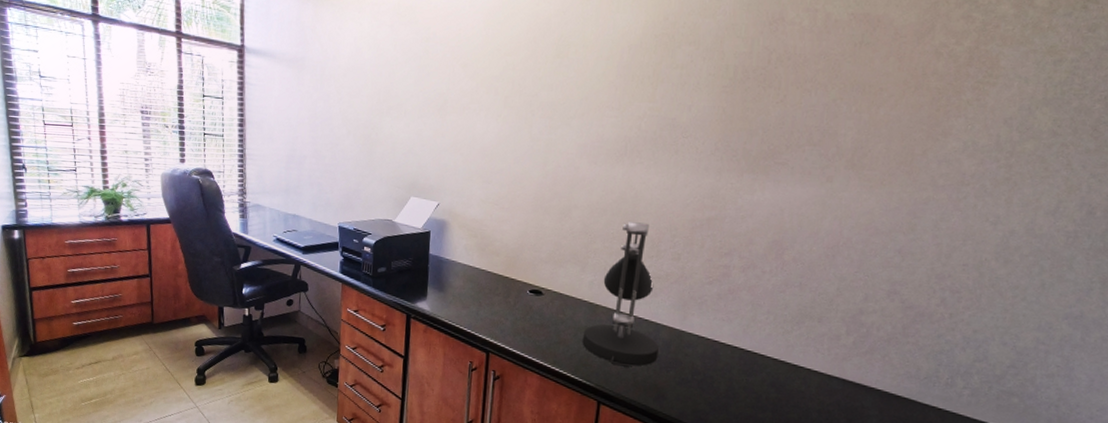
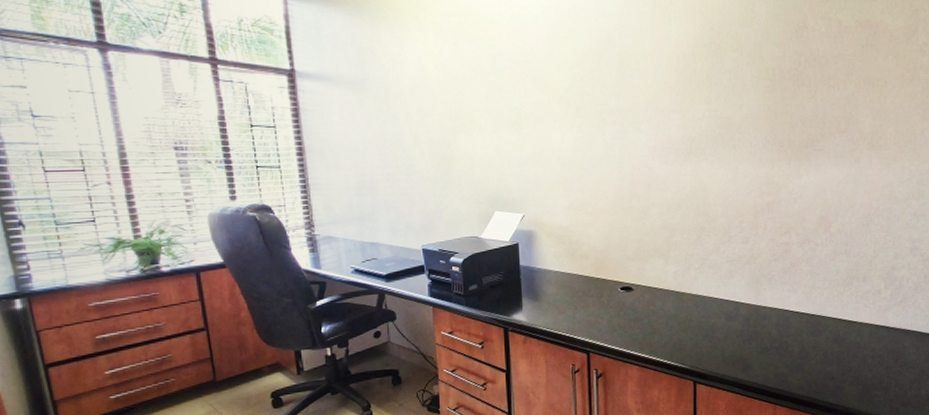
desk lamp: present [582,220,659,367] -> none [673,212,740,346]

